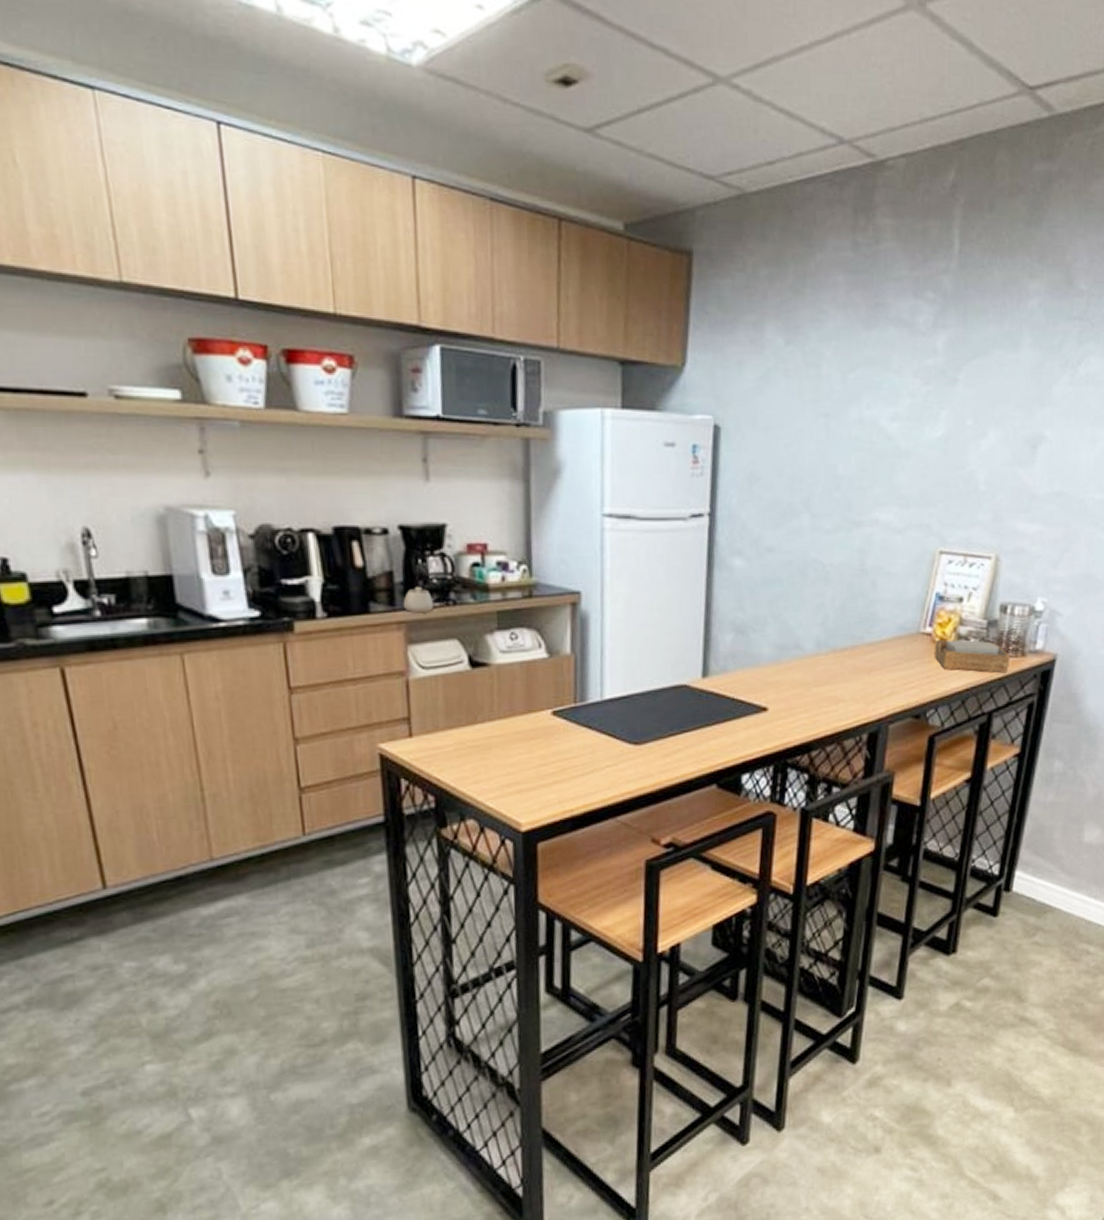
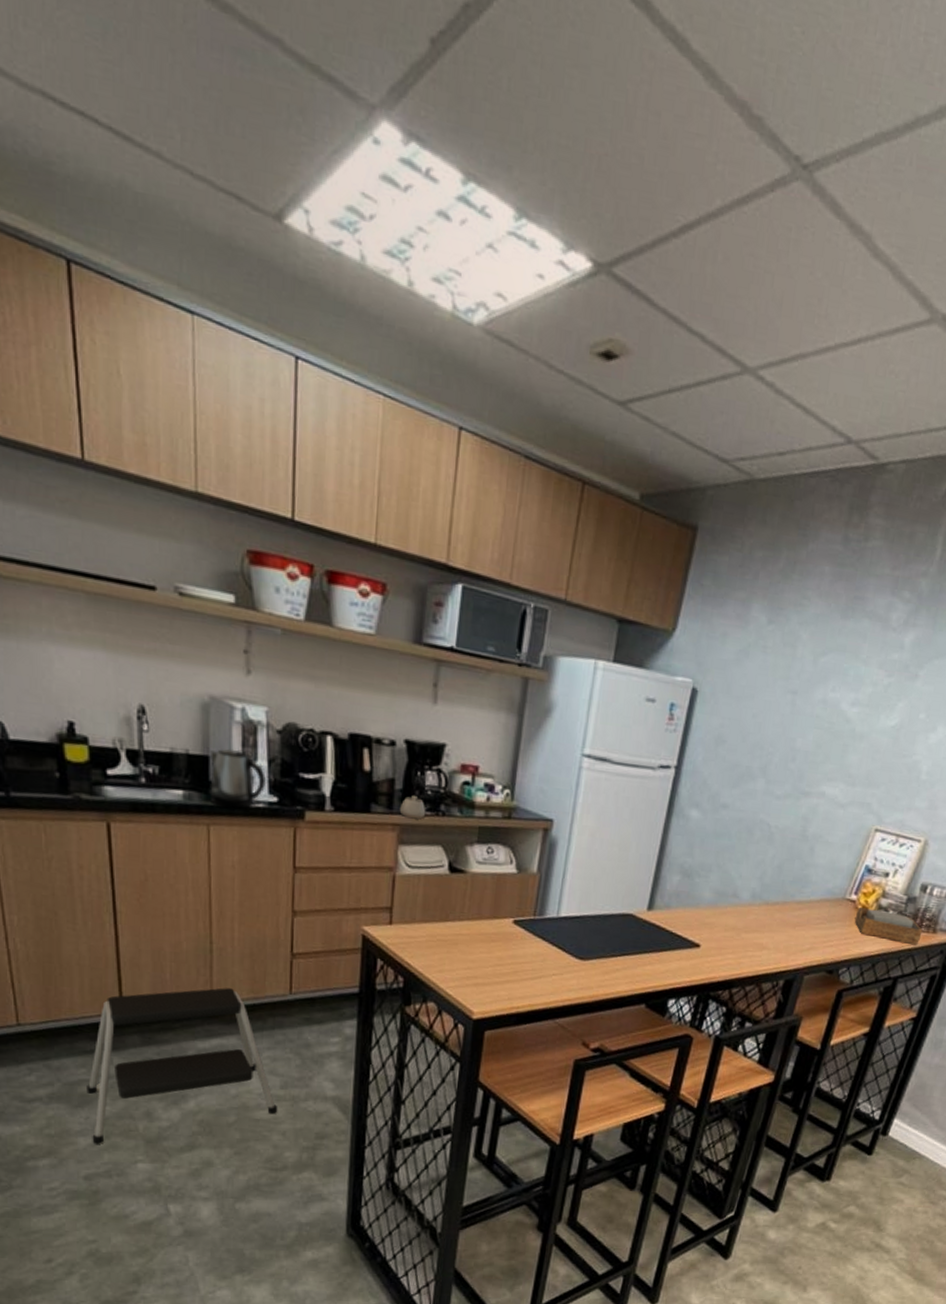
step stool: none [72,839,307,1051] -> present [87,987,278,1144]
kettle: none [174,563,243,634] -> present [210,748,265,811]

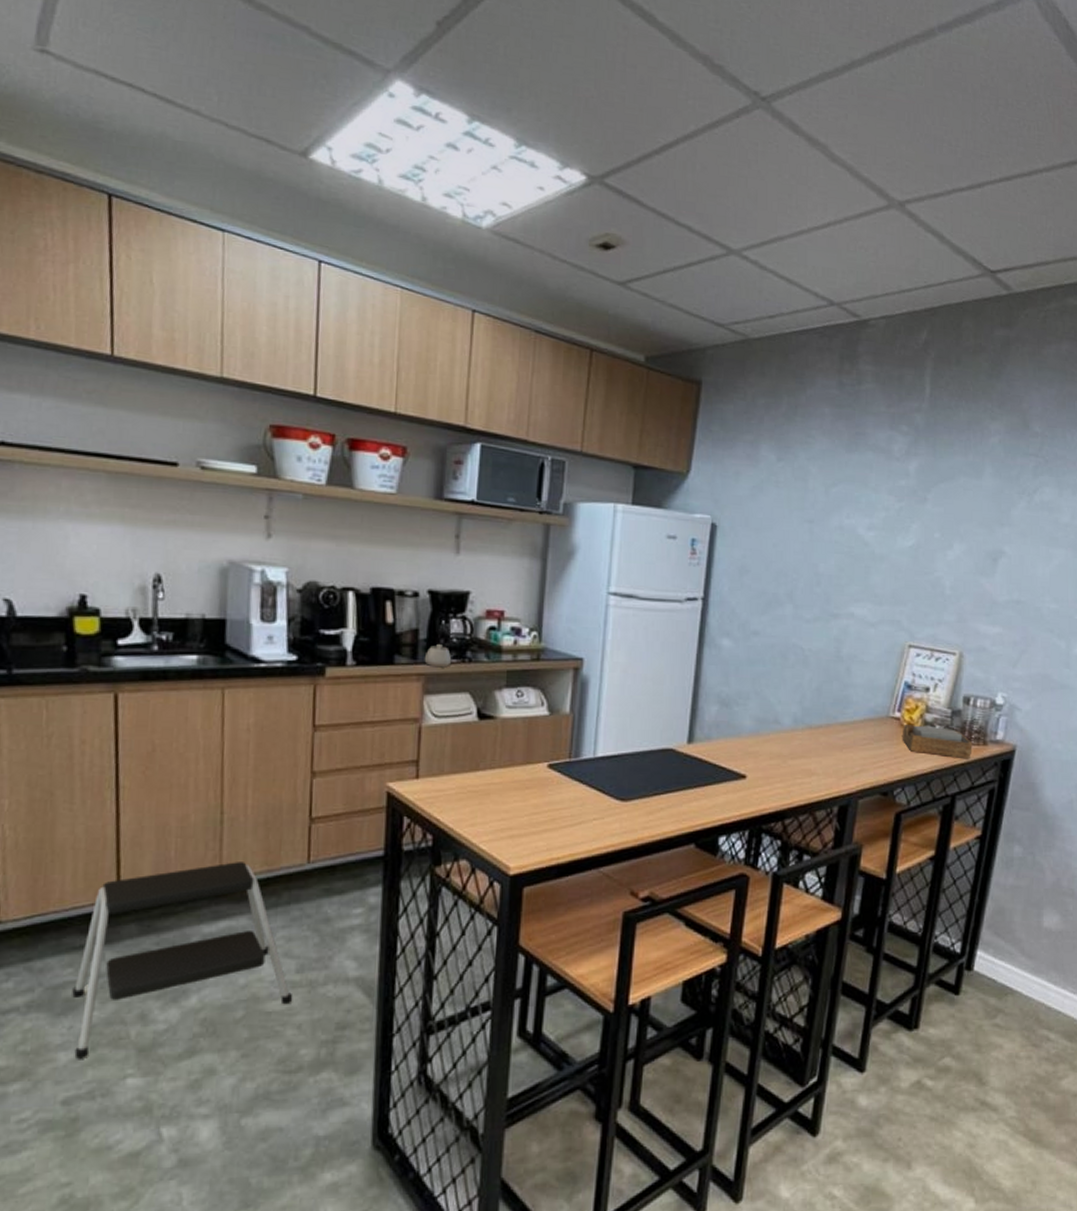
kettle: present [210,748,265,811] -> none [226,610,285,672]

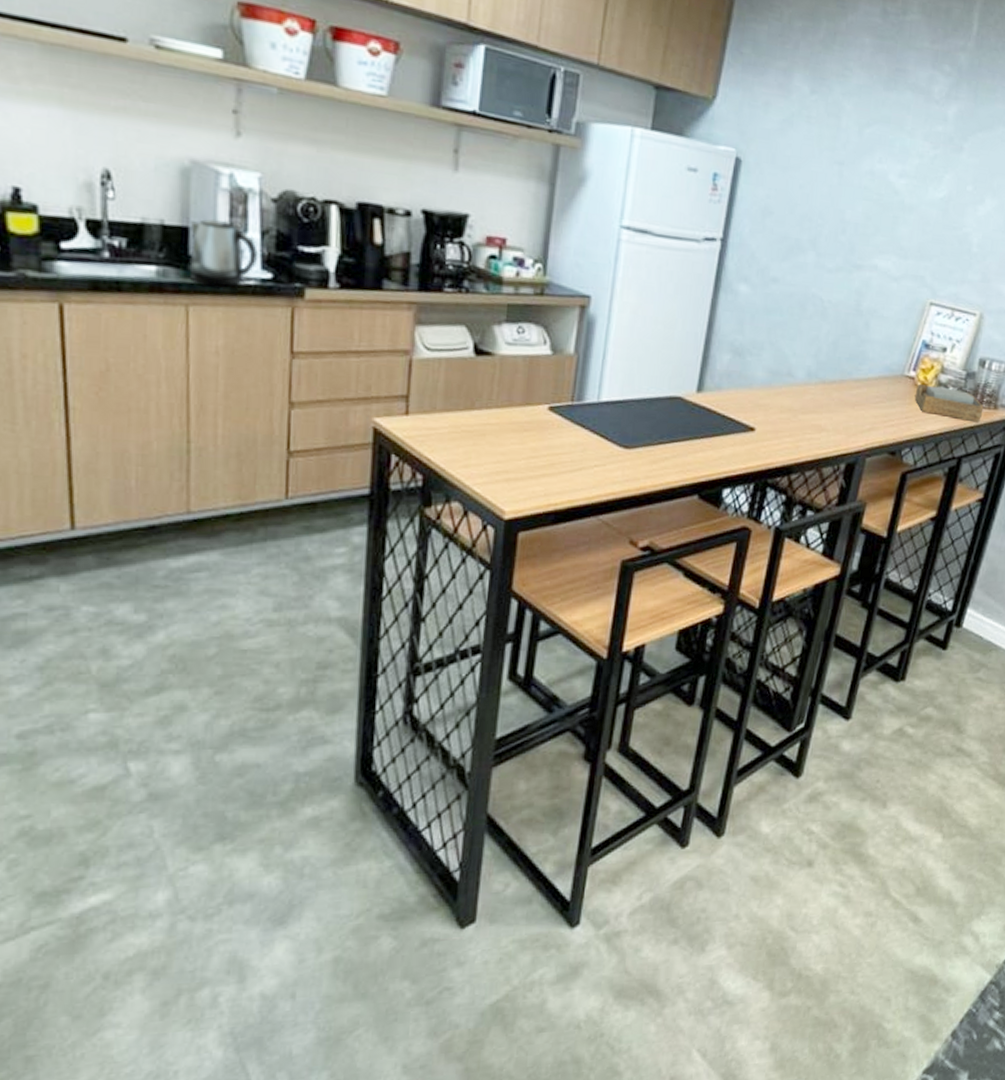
step stool: present [72,862,293,1059] -> none [23,494,270,693]
kettle: none [226,610,285,672] -> present [189,218,258,289]
sugar bowl: present [424,643,452,668] -> none [416,269,447,297]

